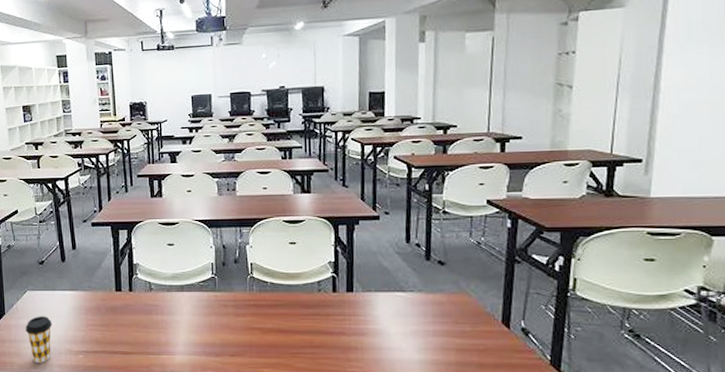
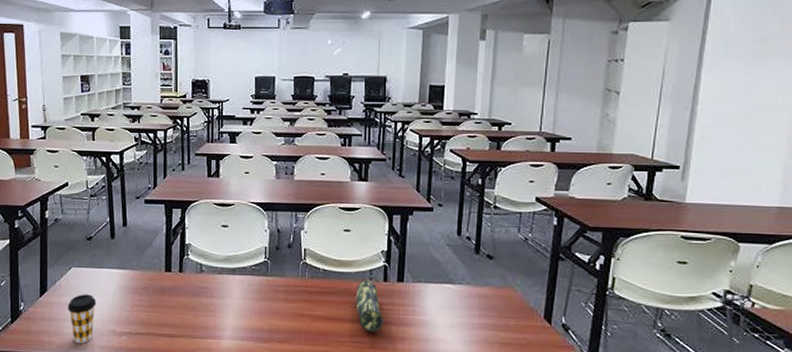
pencil case: none [305,290,335,343] -> present [356,279,383,332]

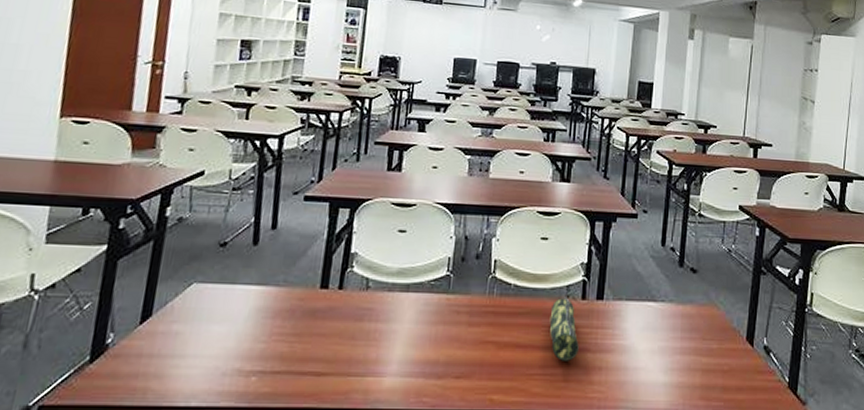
coffee cup: present [67,294,97,343] -> none [177,320,222,389]

